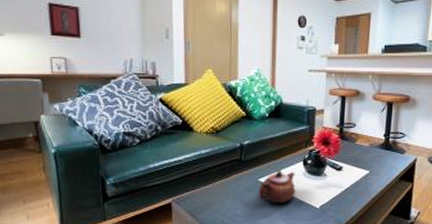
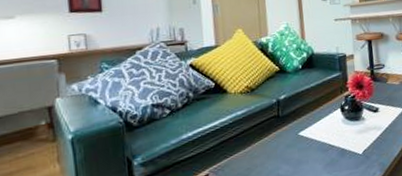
teapot: present [258,170,296,204] -> none [299,120,337,157]

